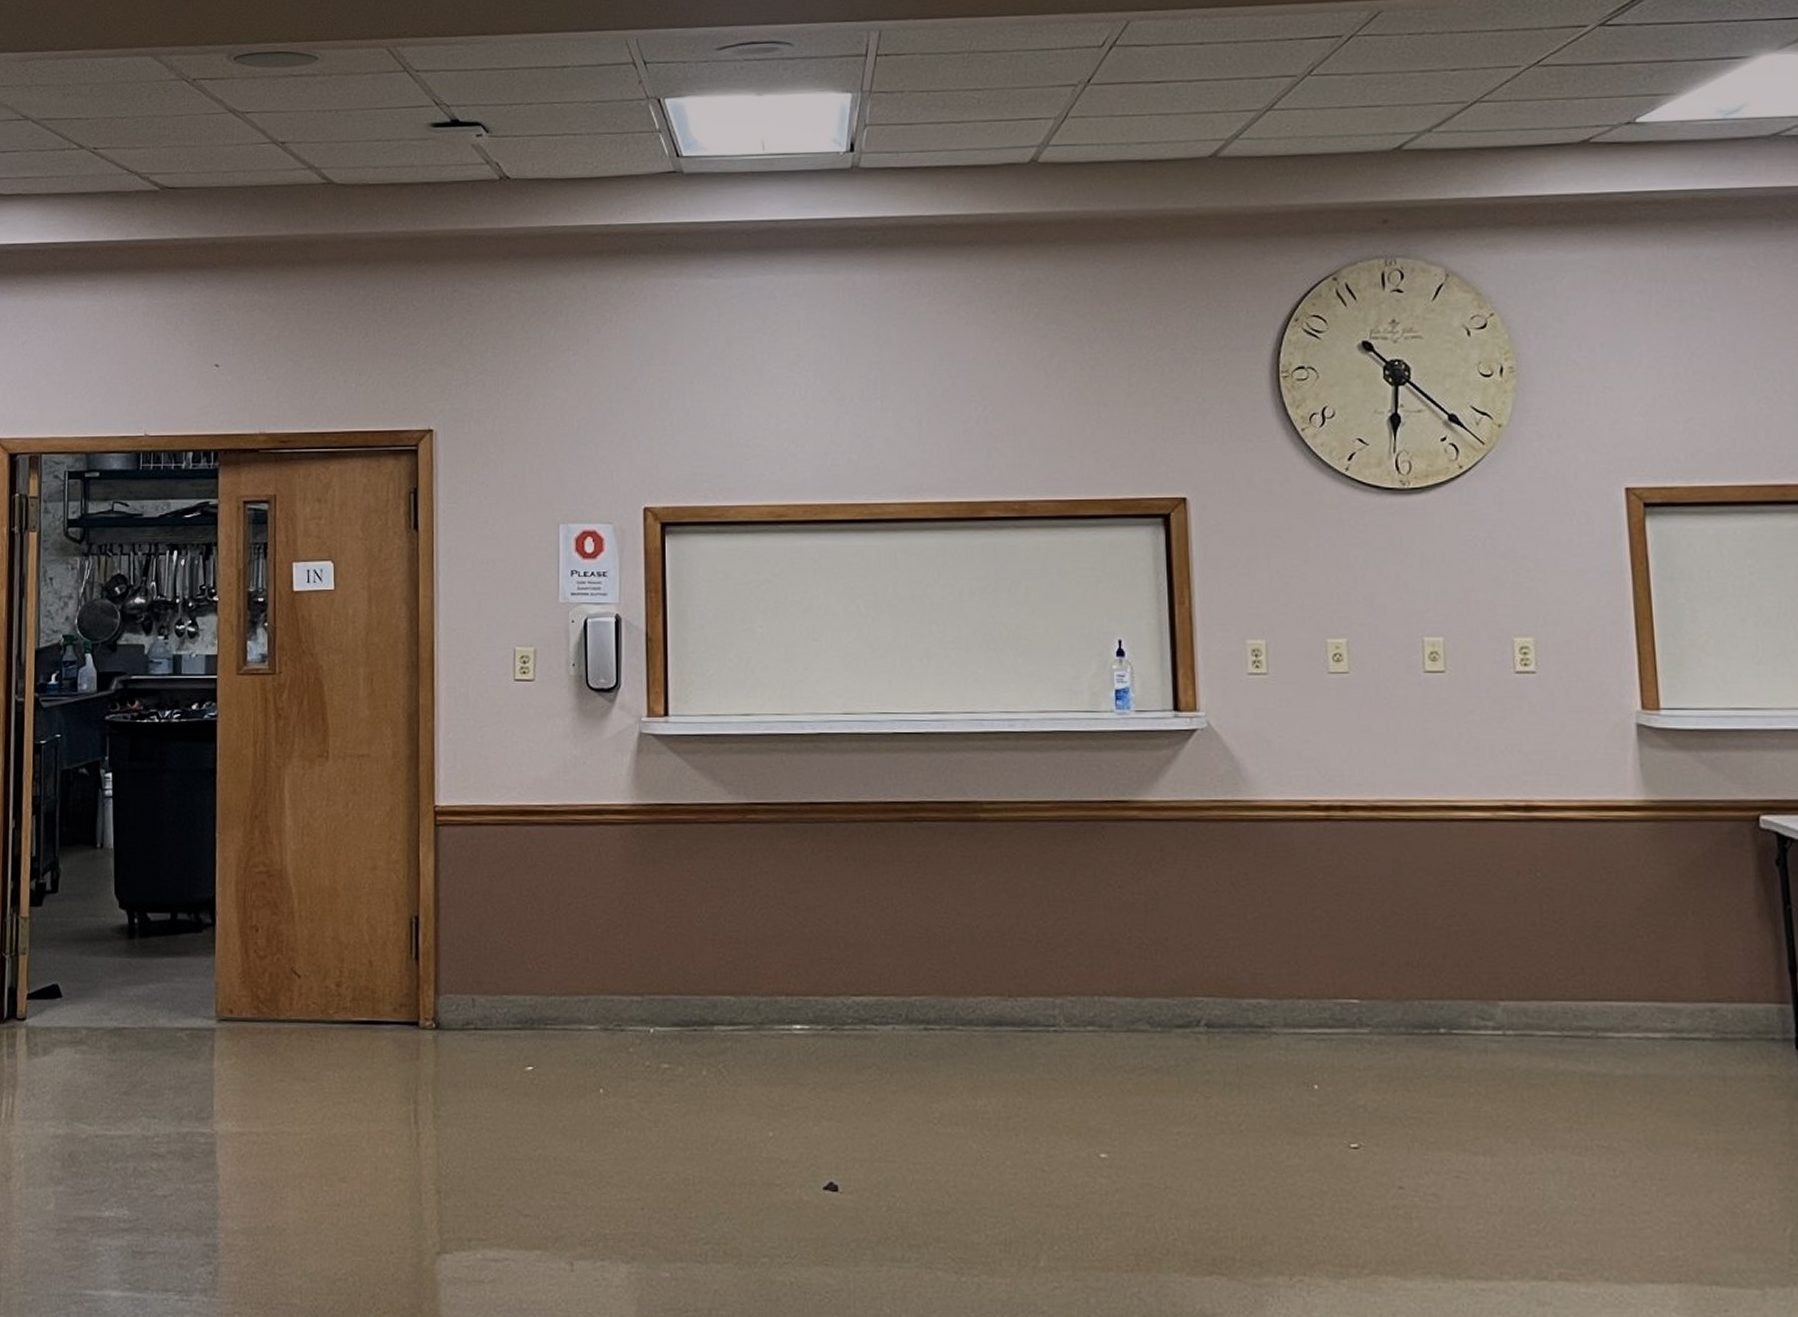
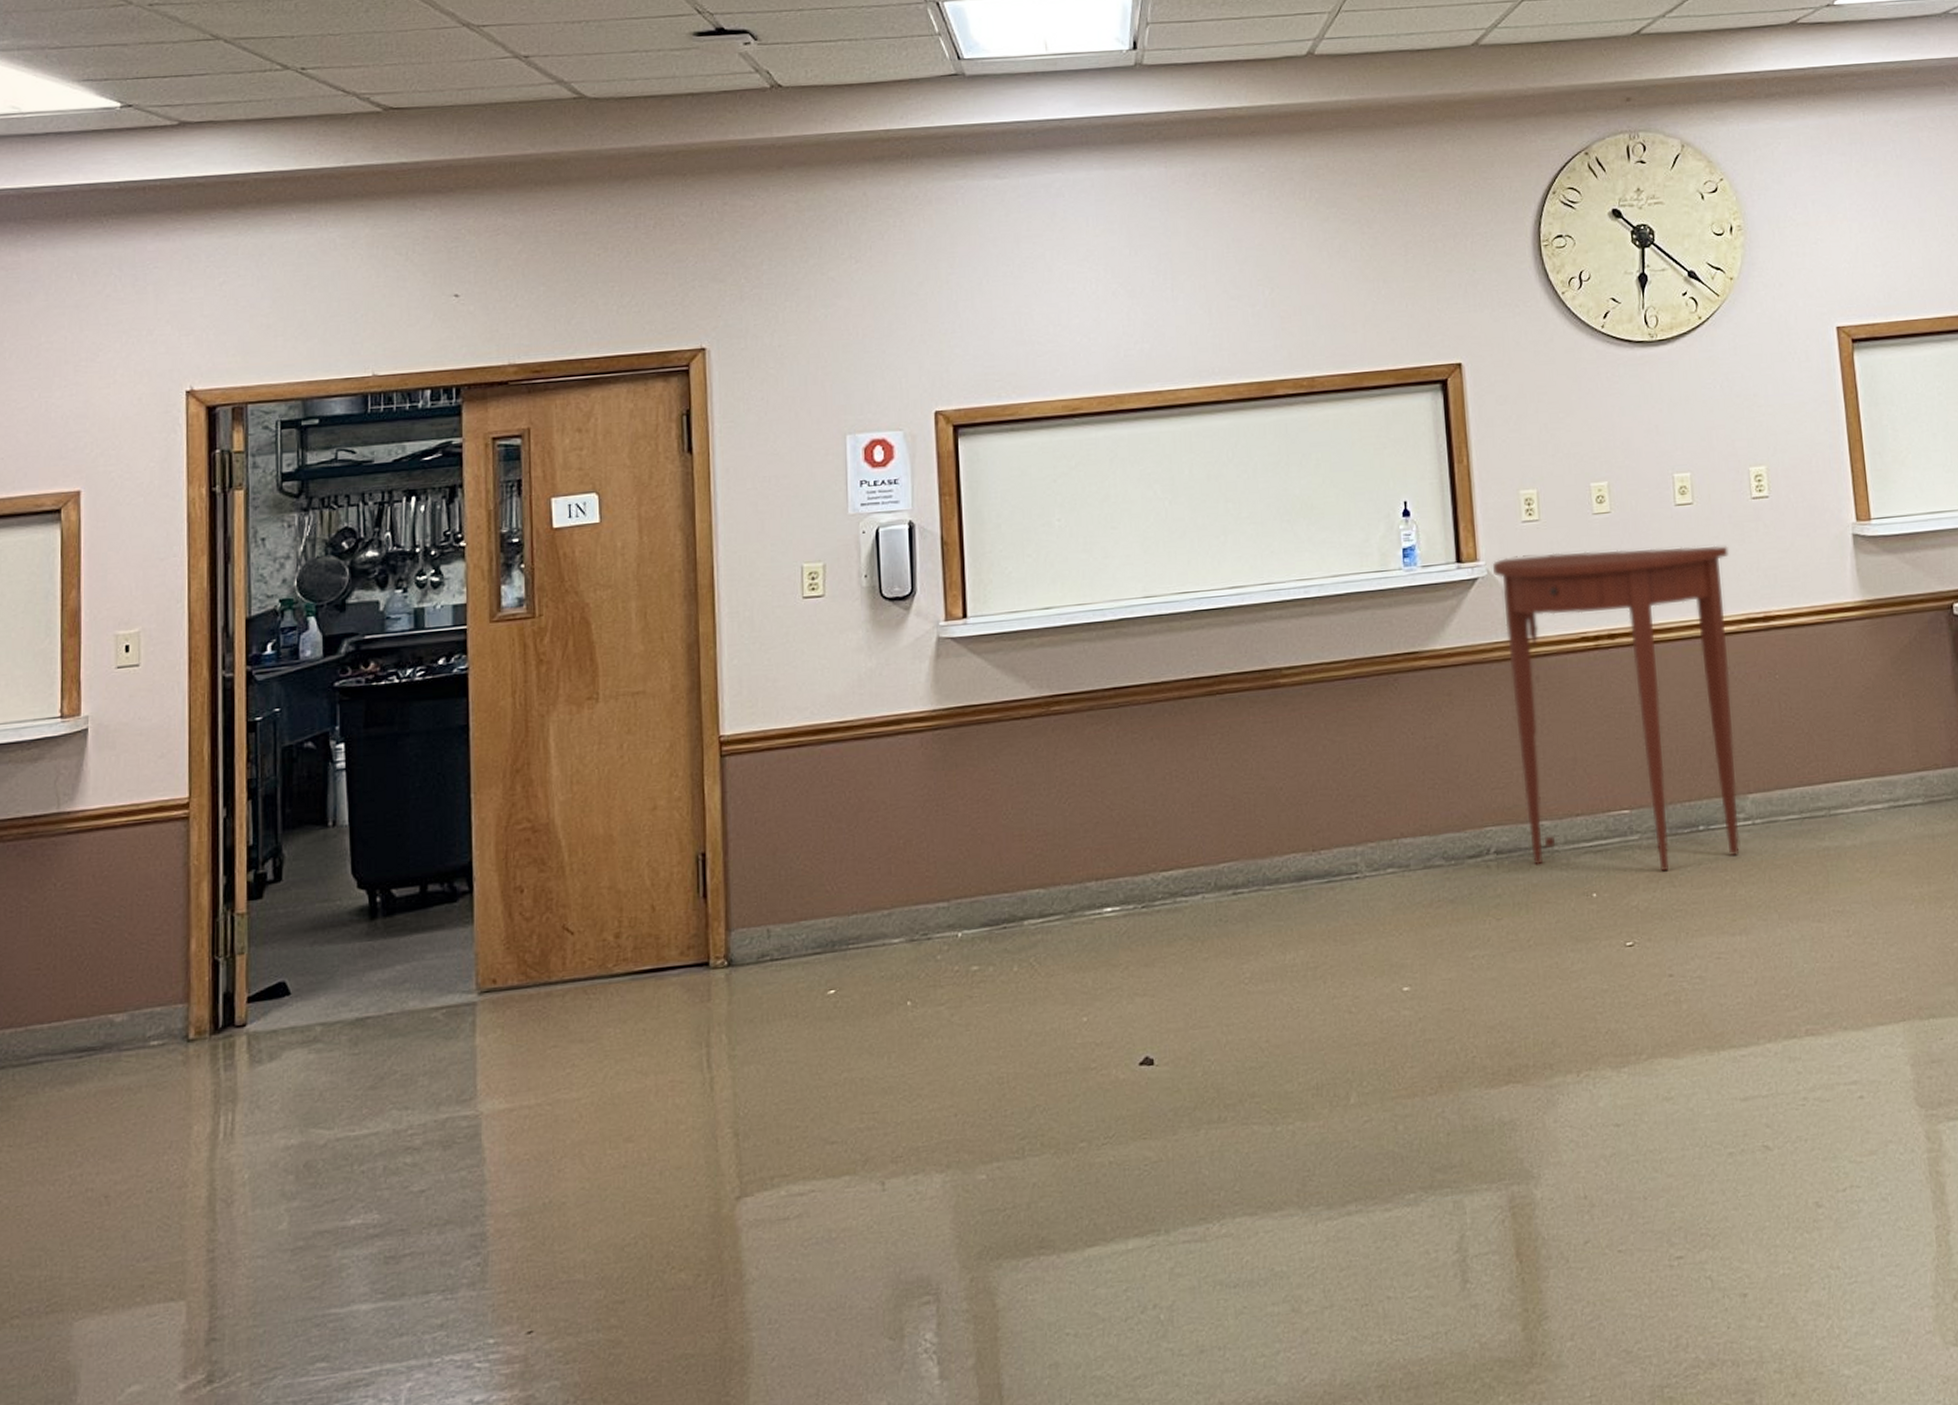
console table: none [1213,710,1487,1072] -> present [1492,545,1740,871]

